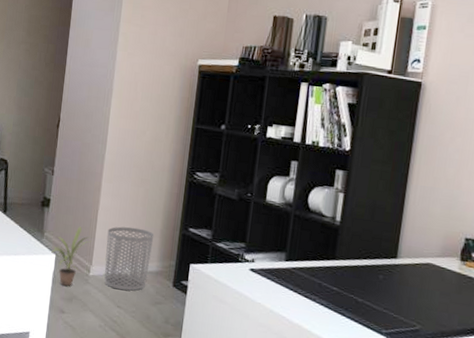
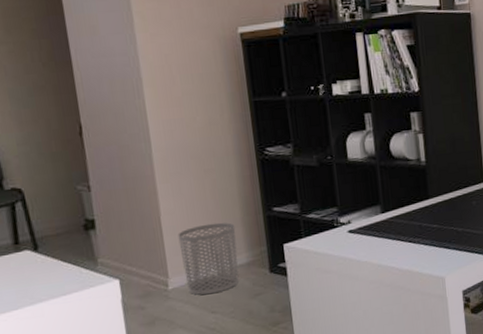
potted plant: present [51,226,92,287] -> none [112,240,161,311]

